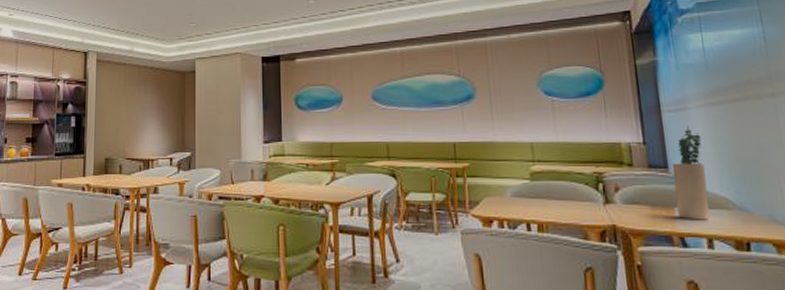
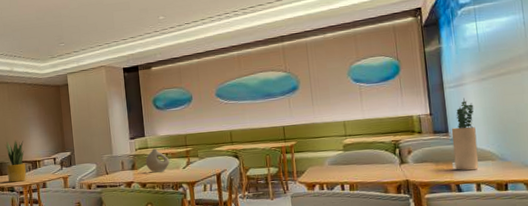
planter: none [113,132,136,183] -> present [4,140,27,183]
vase: none [280,156,310,187] -> present [145,148,170,173]

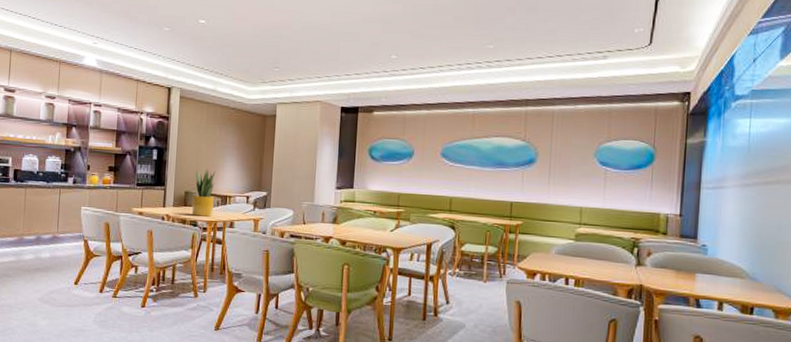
vase: present [145,148,170,173] -> none [349,203,377,231]
vase: present [451,98,479,171] -> none [698,202,731,286]

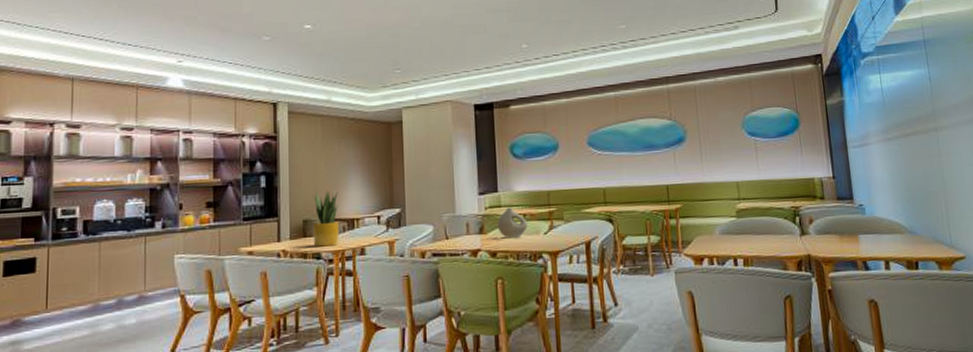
vase: none [349,203,377,231] -> present [497,207,528,239]

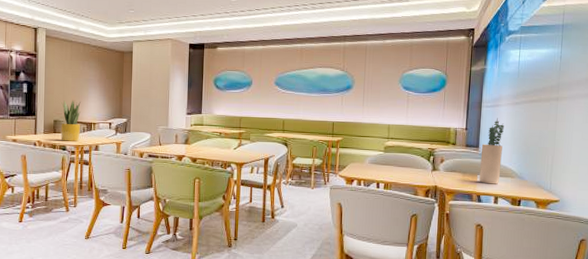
vase: present [497,207,528,239] -> none [199,126,222,150]
vase: none [856,159,887,245] -> present [479,118,505,184]

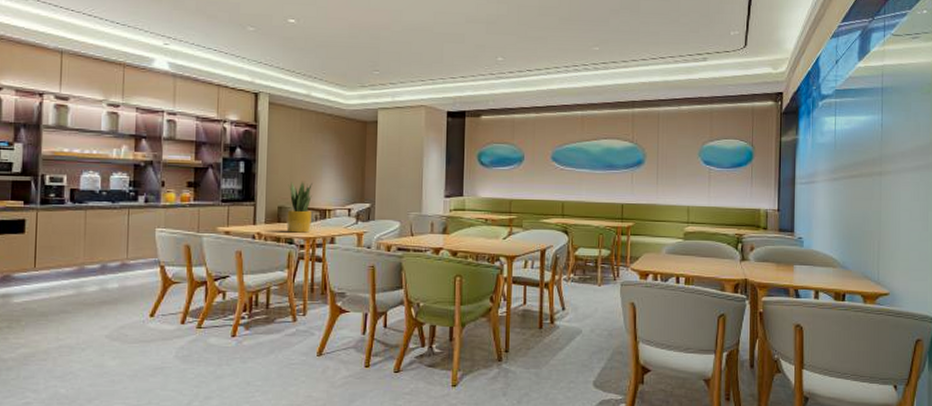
vase: present [479,118,505,184] -> none [796,196,823,276]

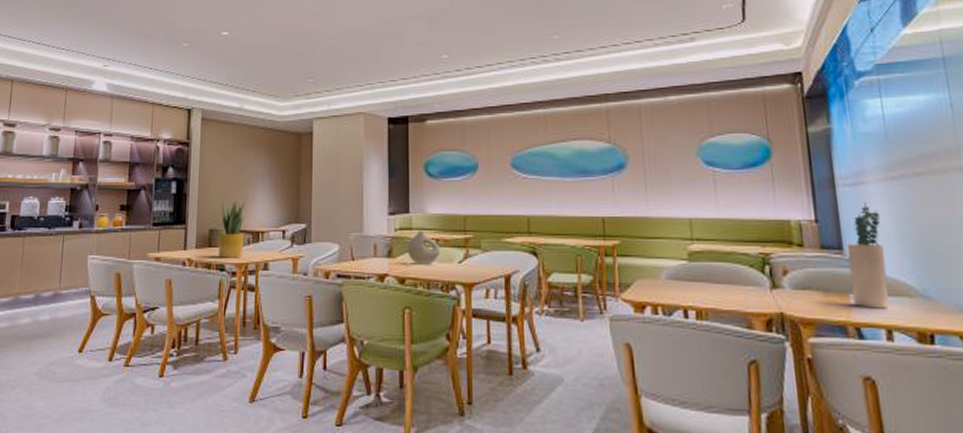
vase: none [460,211,489,240] -> present [407,230,441,265]
vase: none [796,196,823,276] -> present [847,202,889,309]

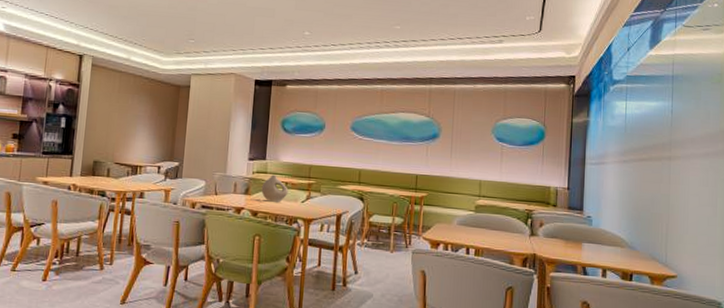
planter: present [218,200,245,258] -> none [100,138,127,187]
vase: present [847,202,889,309] -> none [584,177,612,255]

